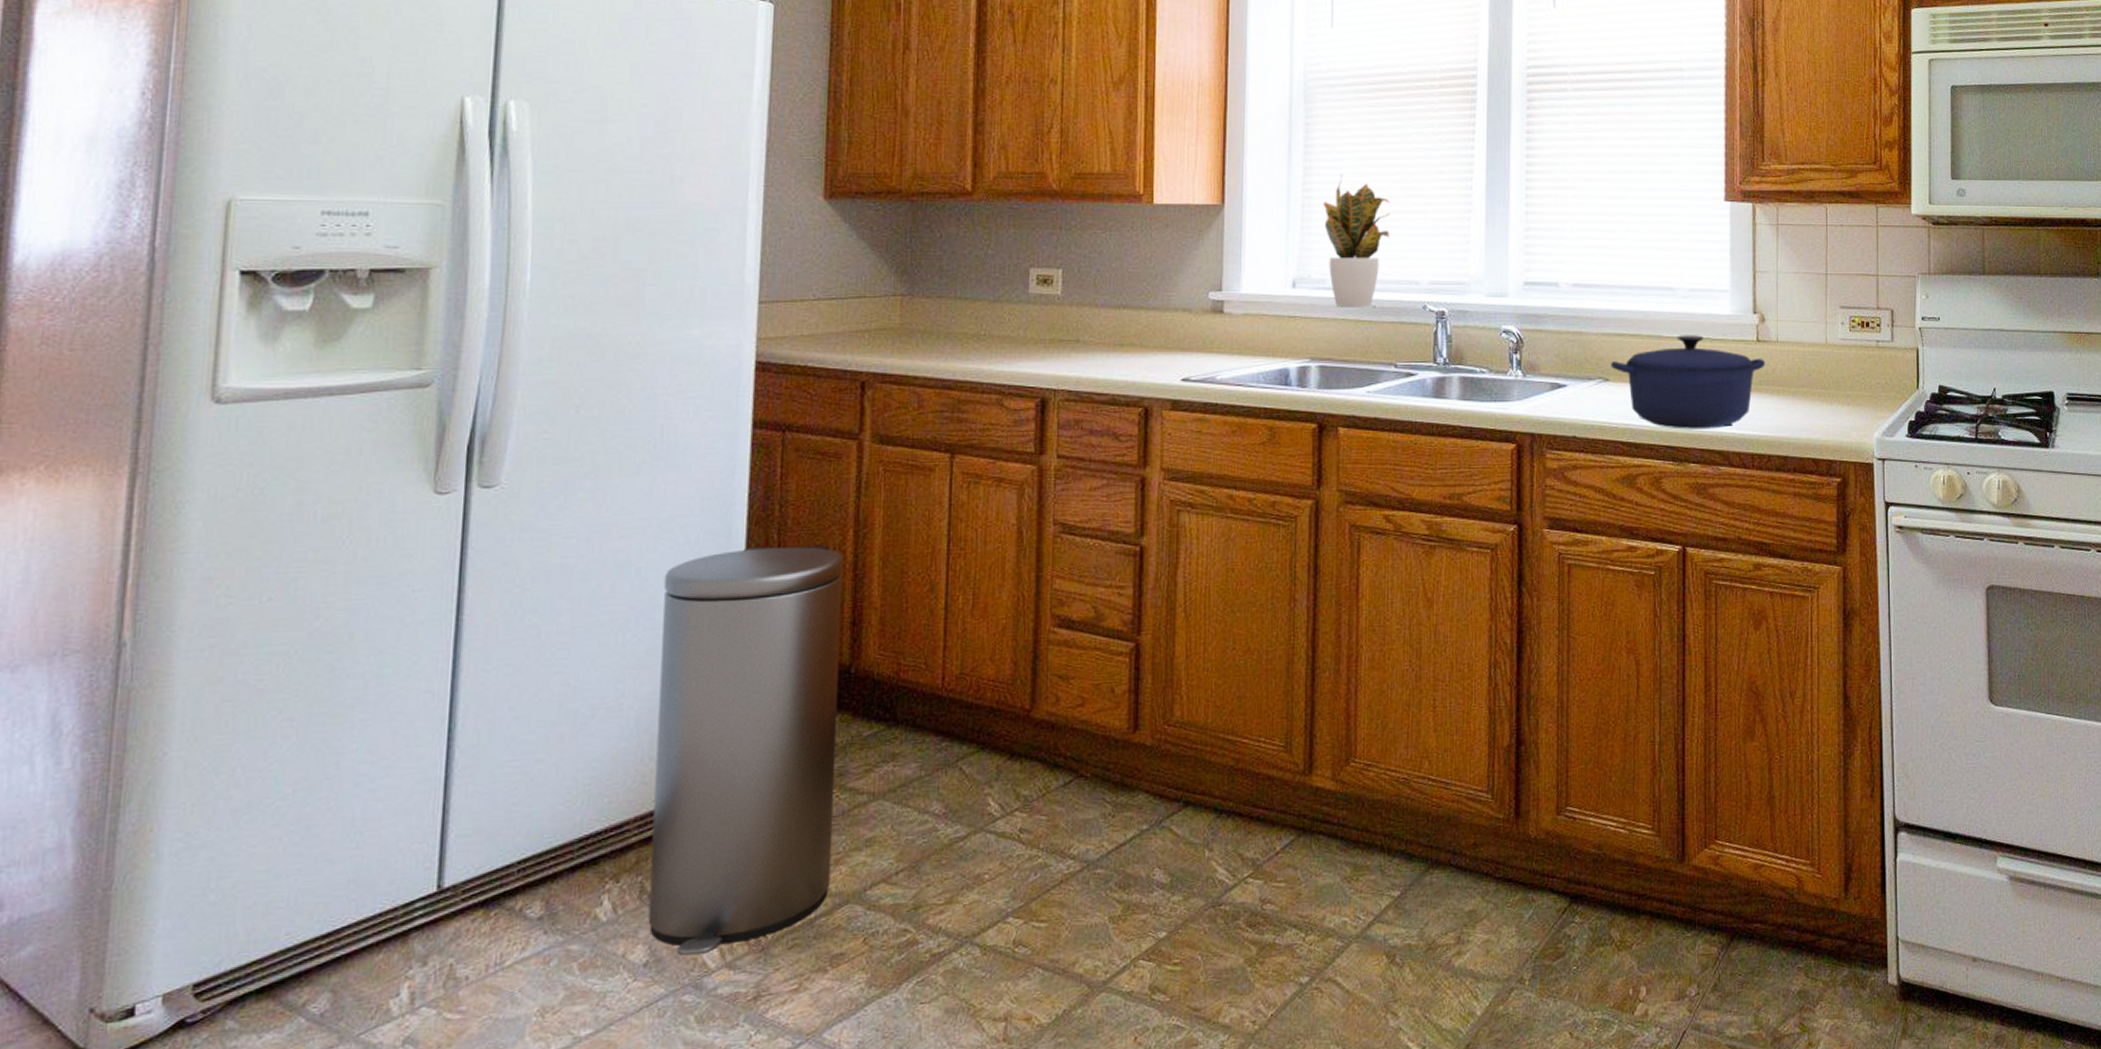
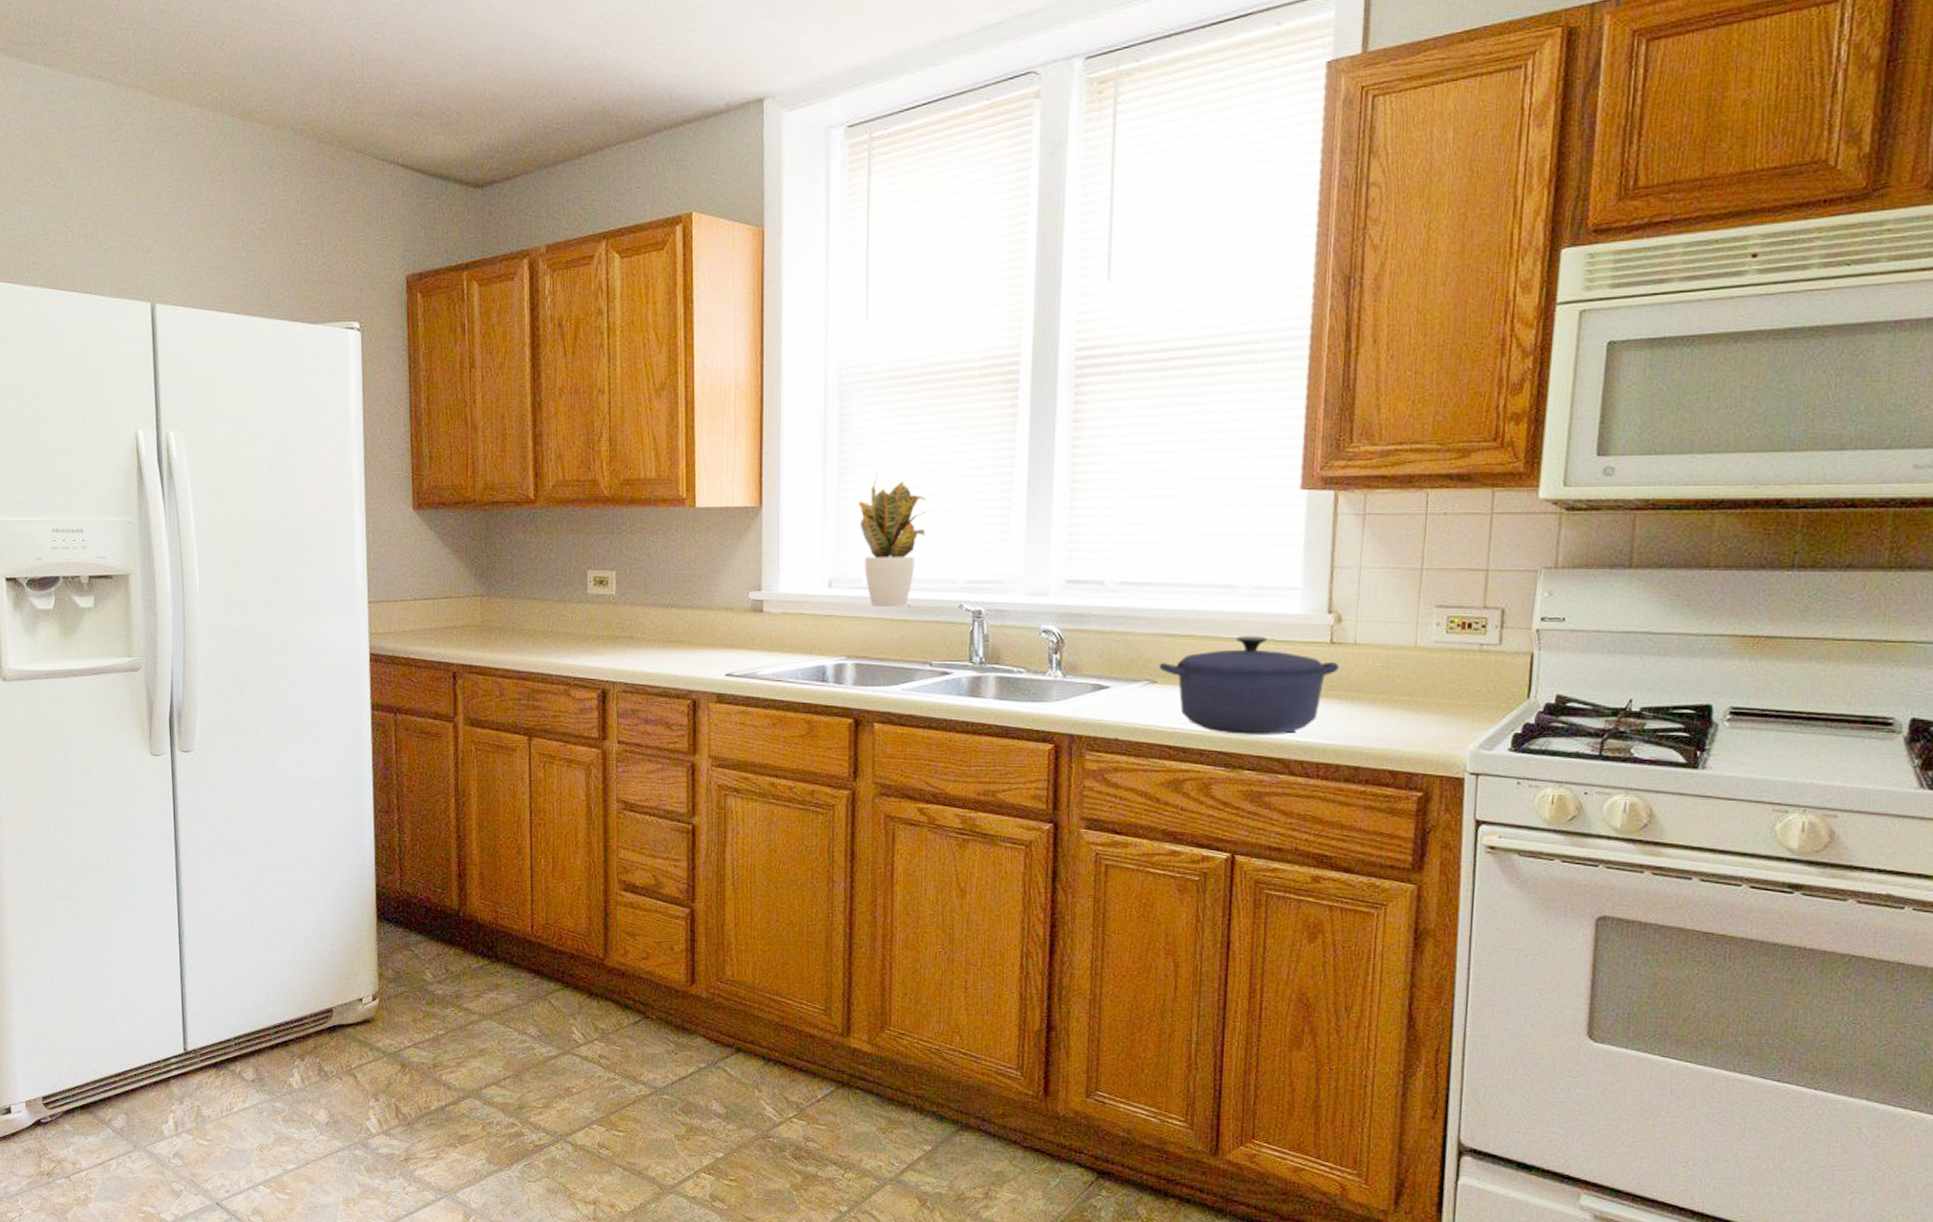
pedal bin: present [648,545,844,957] -> none [315,808,455,1122]

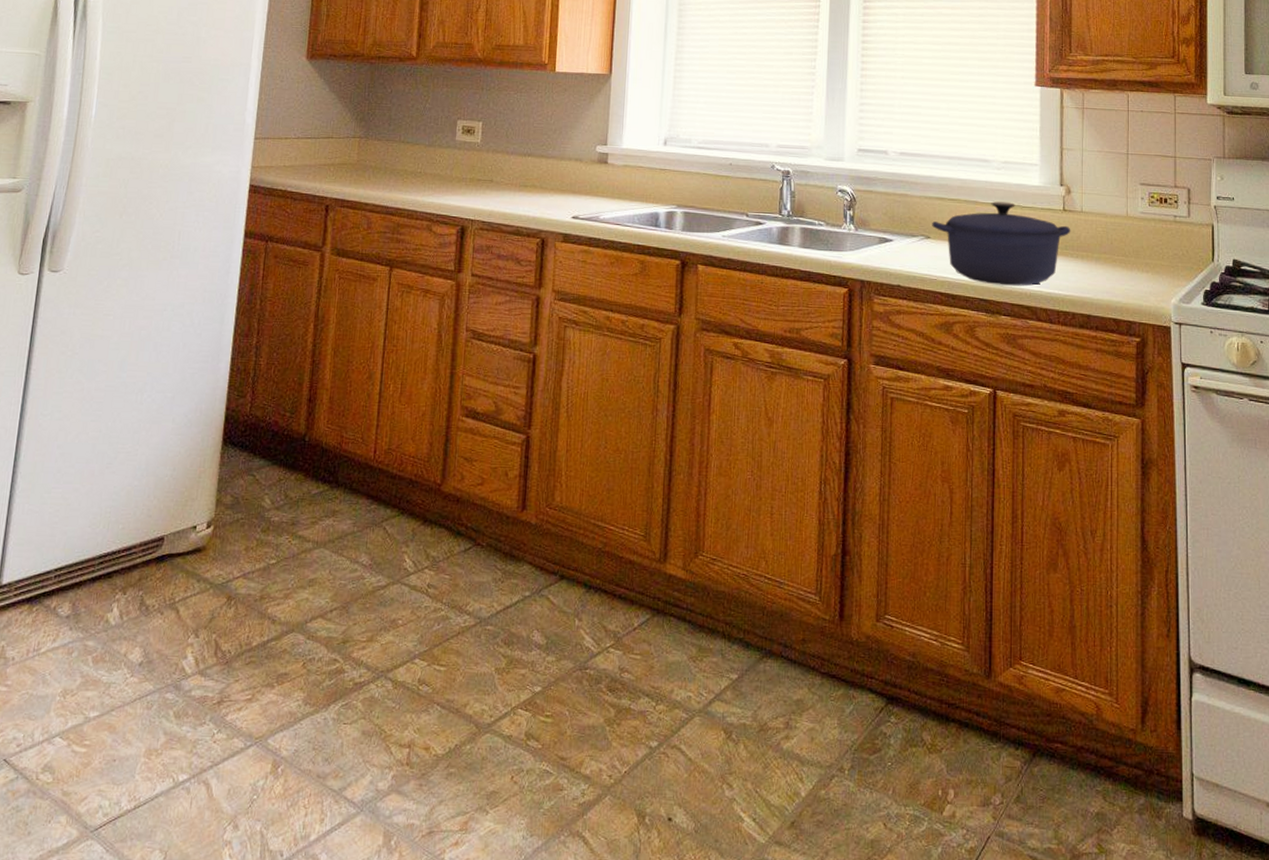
potted plant: present [858,472,927,605] -> none [691,52,747,164]

